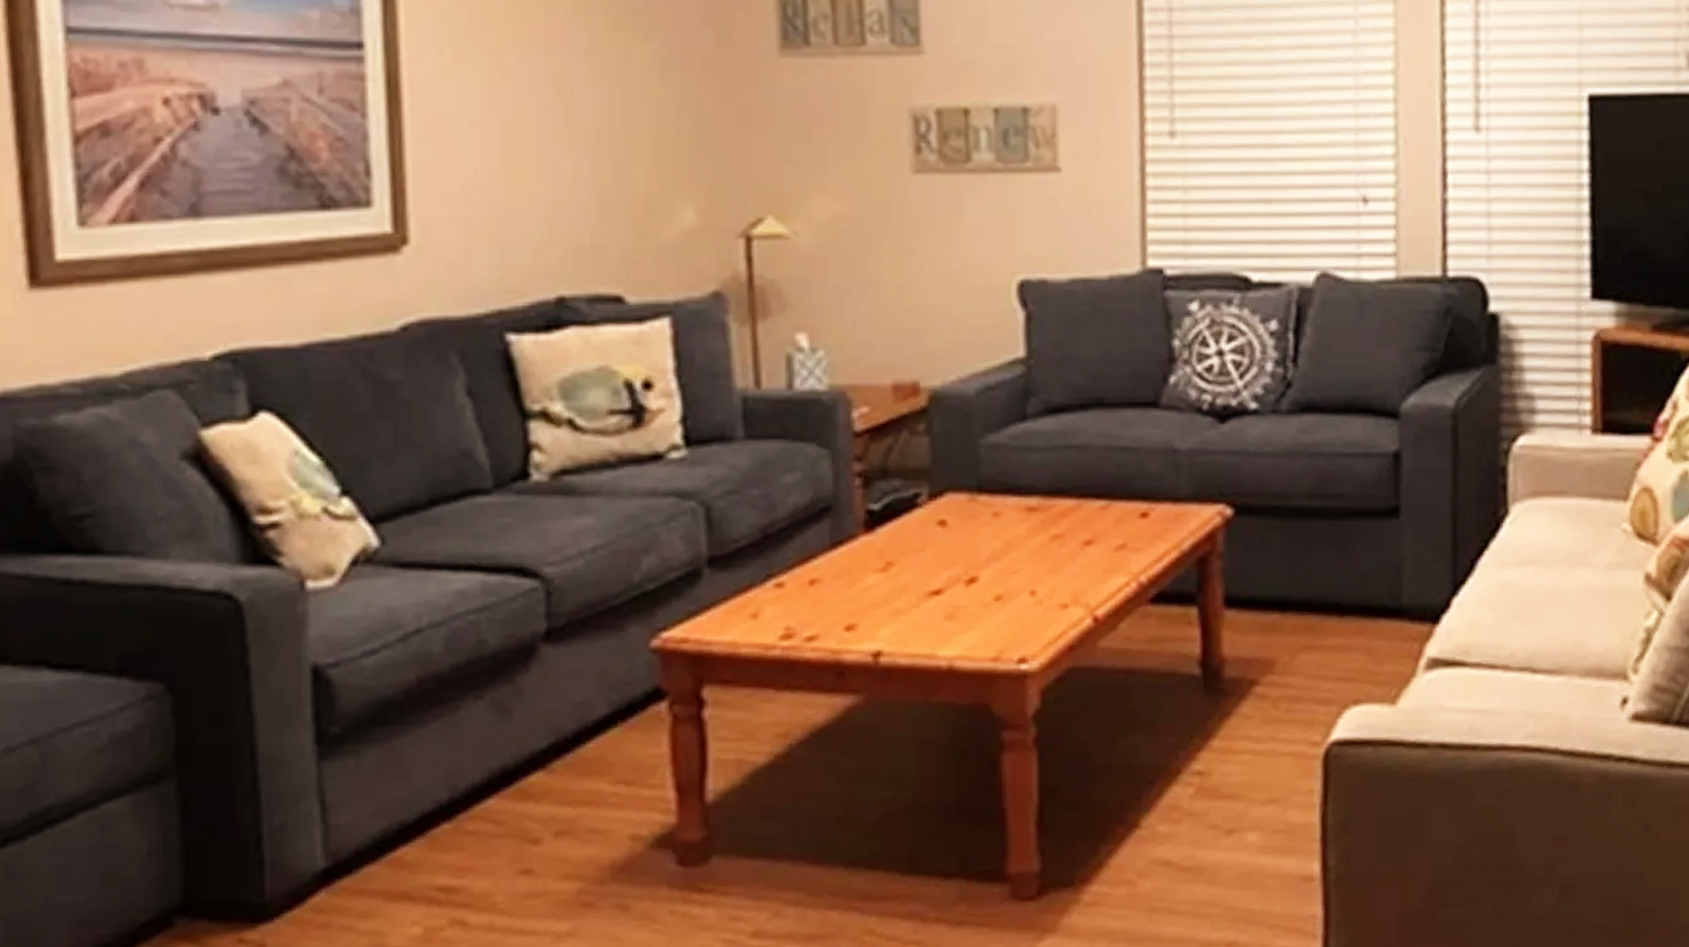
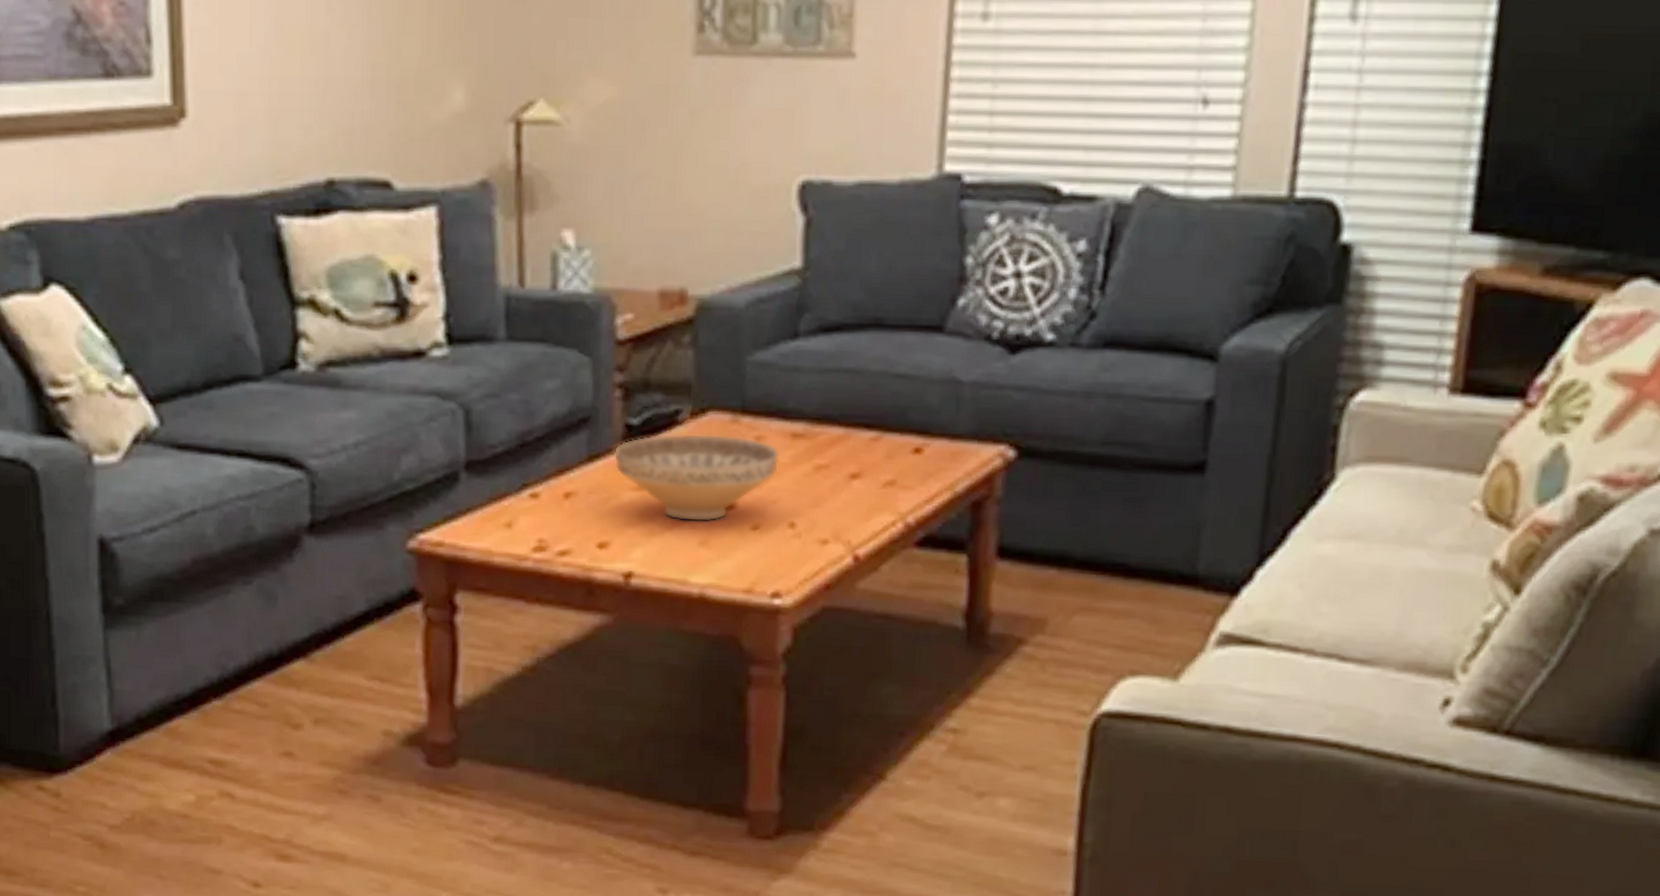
decorative bowl: none [857,513,1017,598] -> present [614,433,780,522]

